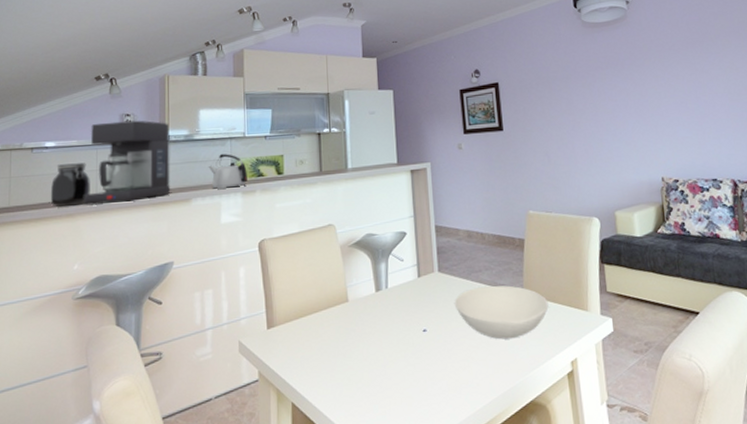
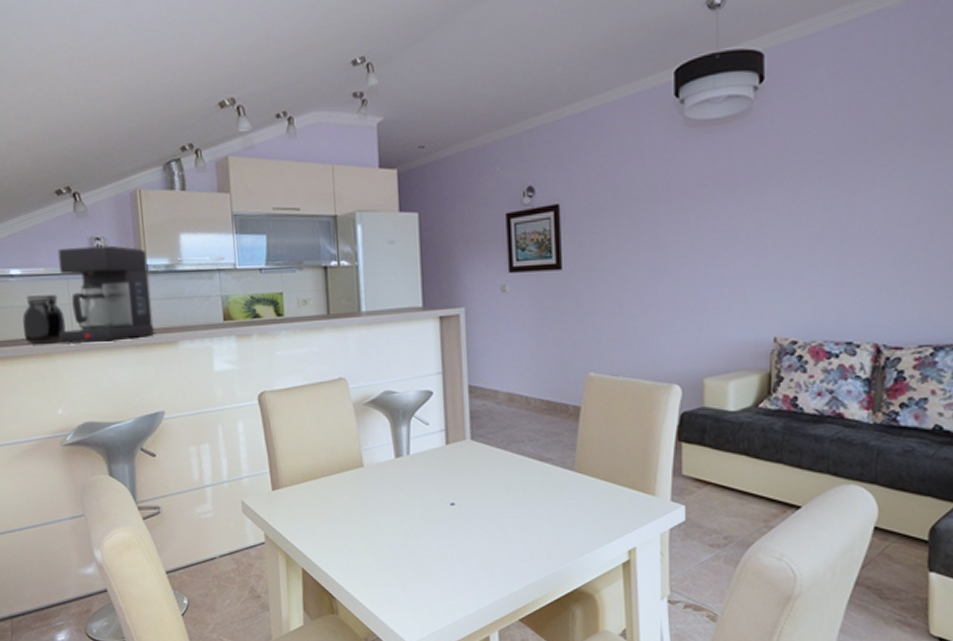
kettle: present [208,154,247,190] -> none [195,289,242,332]
bowl: present [454,285,549,340] -> none [489,459,606,520]

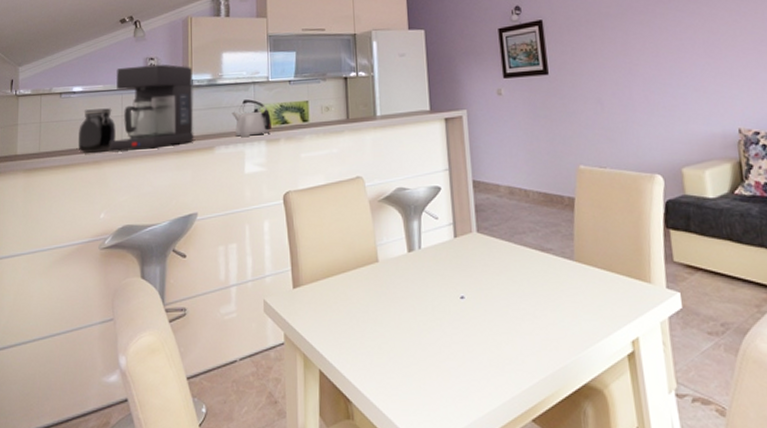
kettle: none [195,289,242,332] -> present [231,99,271,138]

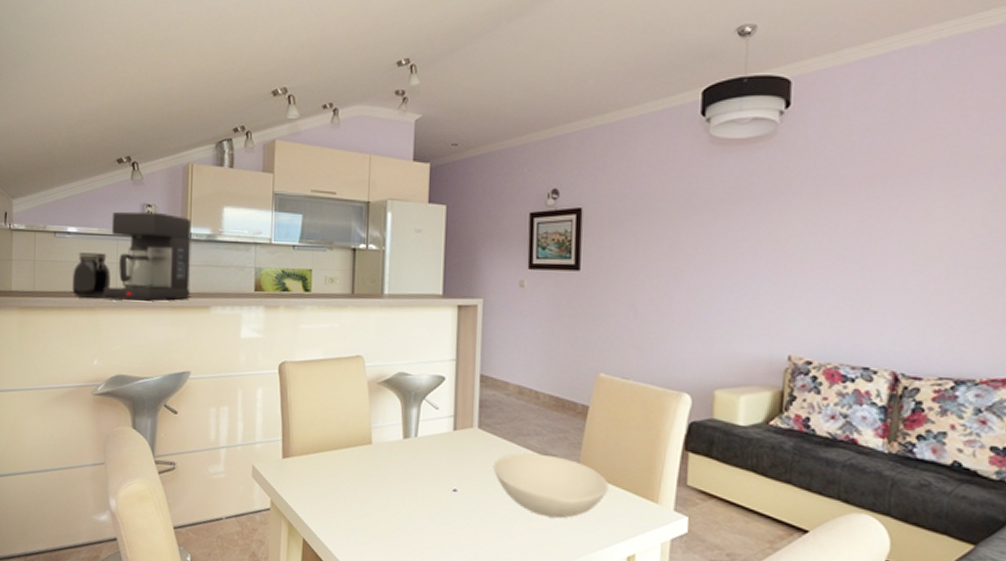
kettle: present [231,99,271,138] -> none [230,261,271,301]
bowl: none [495,249,604,312] -> present [493,453,609,519]

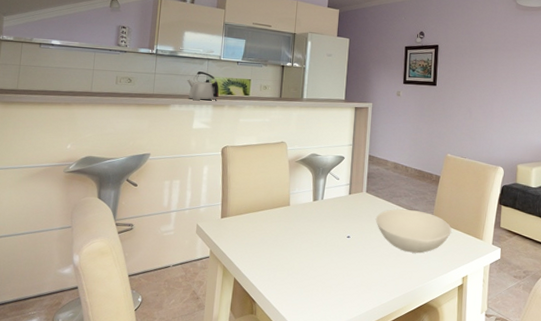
jar: present [72,252,110,299] -> none [52,60,87,97]
coffee maker: present [104,211,192,301] -> none [80,30,158,99]
kettle: none [230,261,271,301] -> present [187,71,219,101]

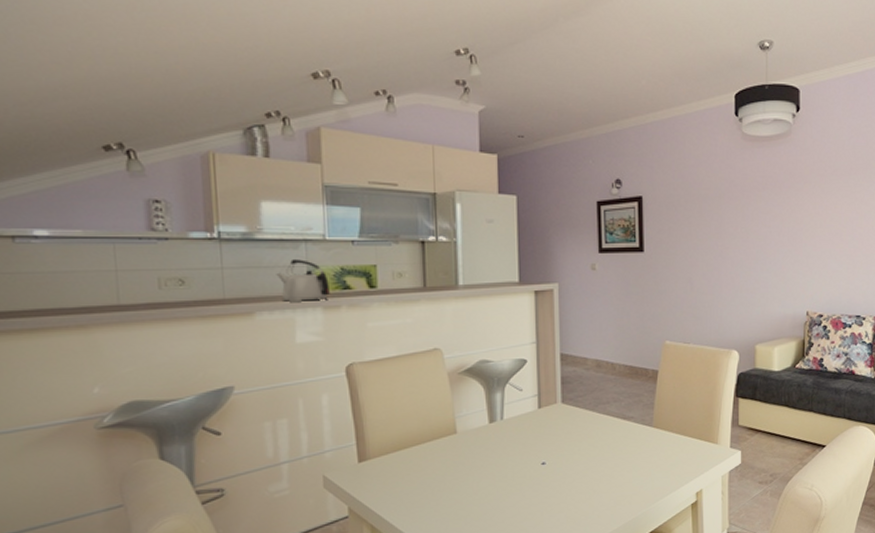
bowl: present [375,209,452,253] -> none [577,417,678,472]

